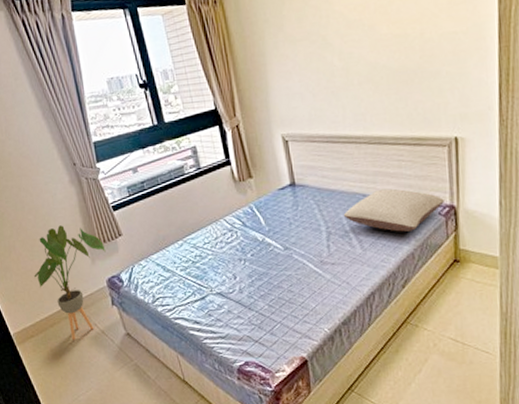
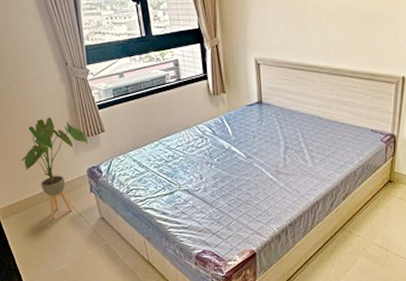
pillow: present [343,188,446,232] -> none [300,114,388,153]

